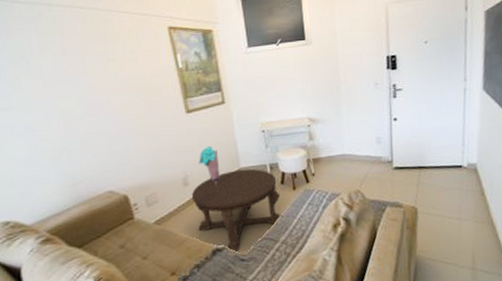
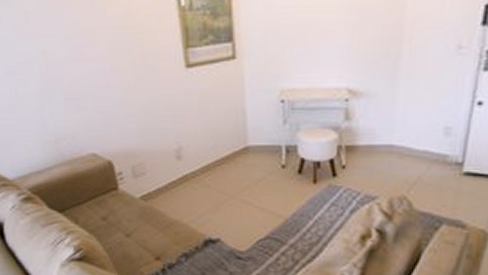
coffee table: present [191,168,283,253] -> none [184,148,296,248]
bouquet: present [198,146,221,192] -> none [196,114,222,173]

